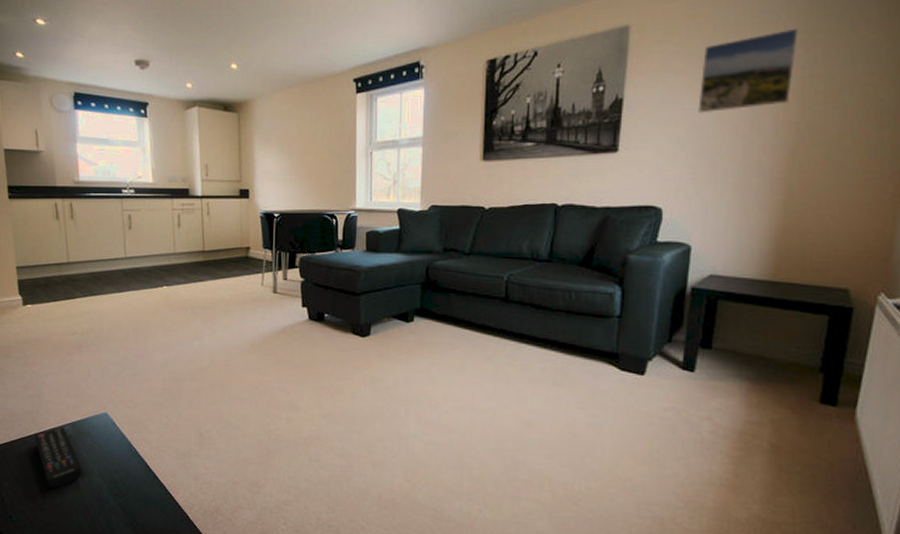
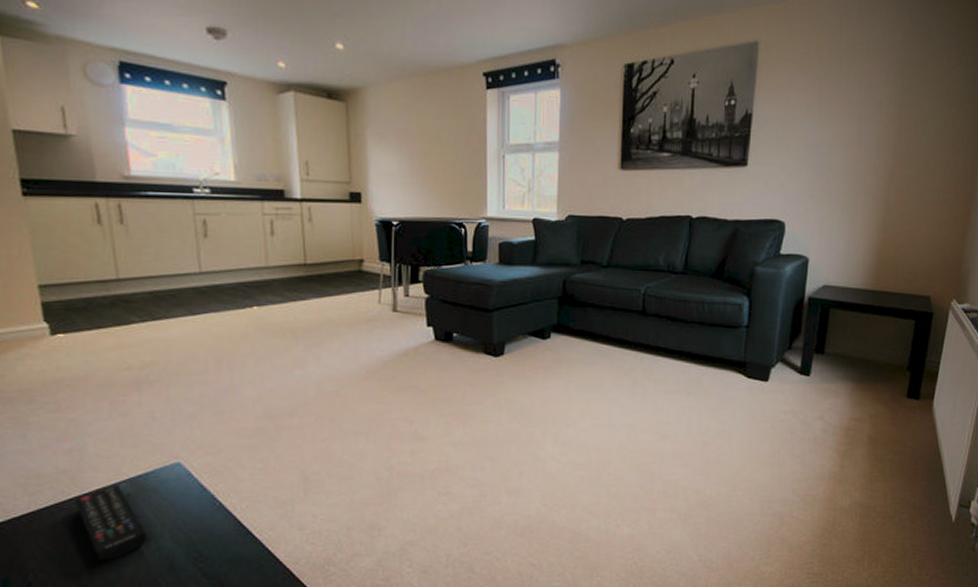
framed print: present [698,28,798,113] -> none [816,58,897,133]

